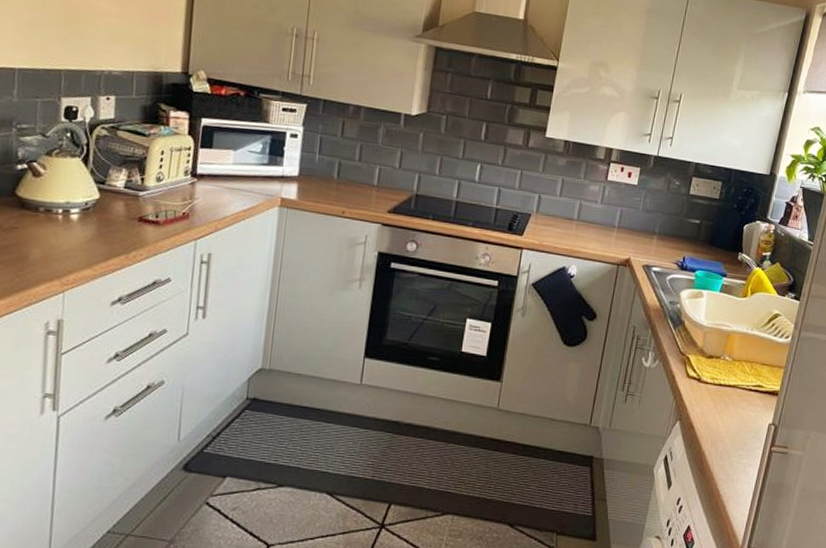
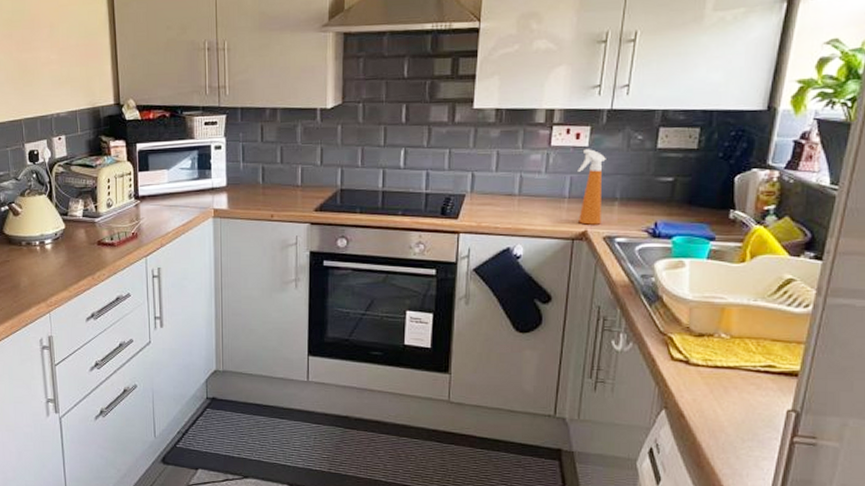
spray bottle: none [624,187,650,254] -> present [578,149,606,225]

